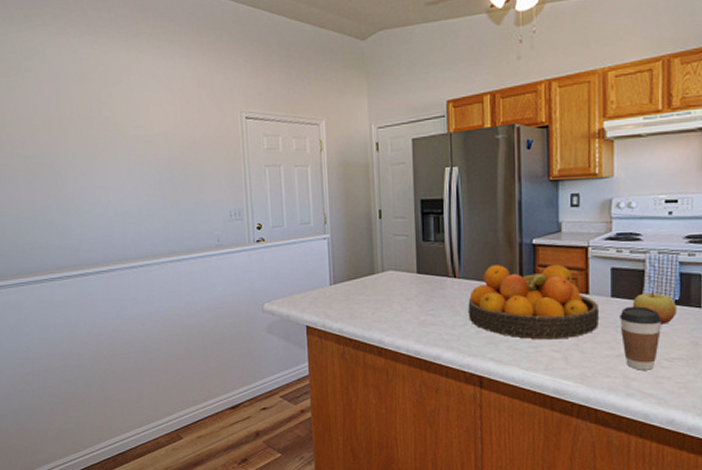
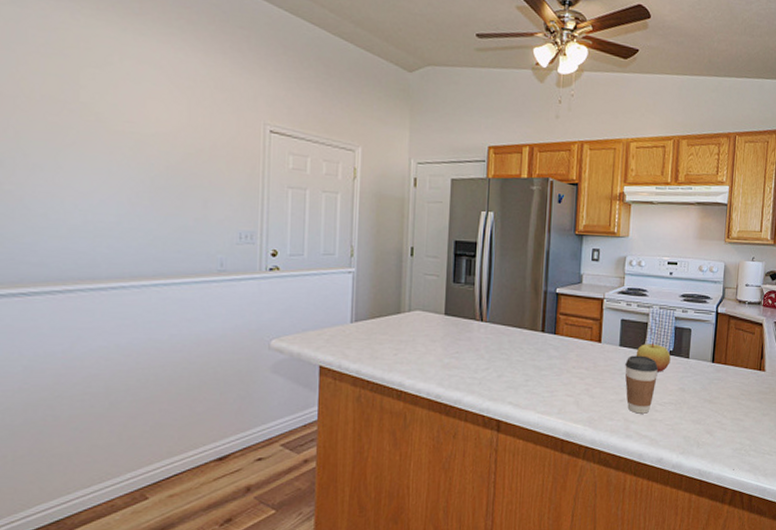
fruit bowl: present [468,264,600,340] -> none [492,311,609,385]

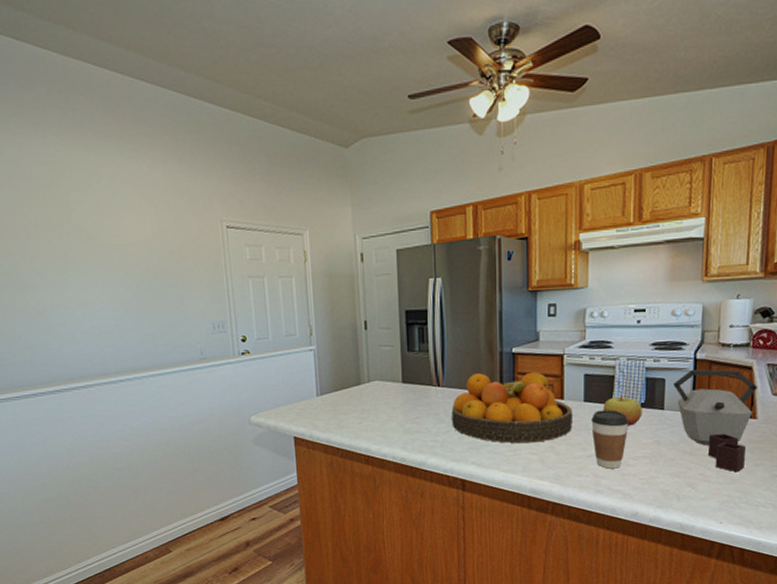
fruit bowl: none [492,311,609,385] -> present [451,371,574,443]
kettle: none [697,321,767,421] -> present [672,369,758,473]

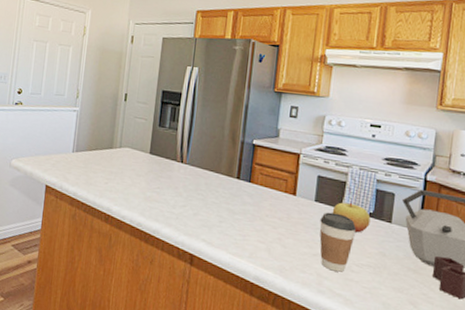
fruit bowl: present [451,371,574,443] -> none [189,157,304,232]

